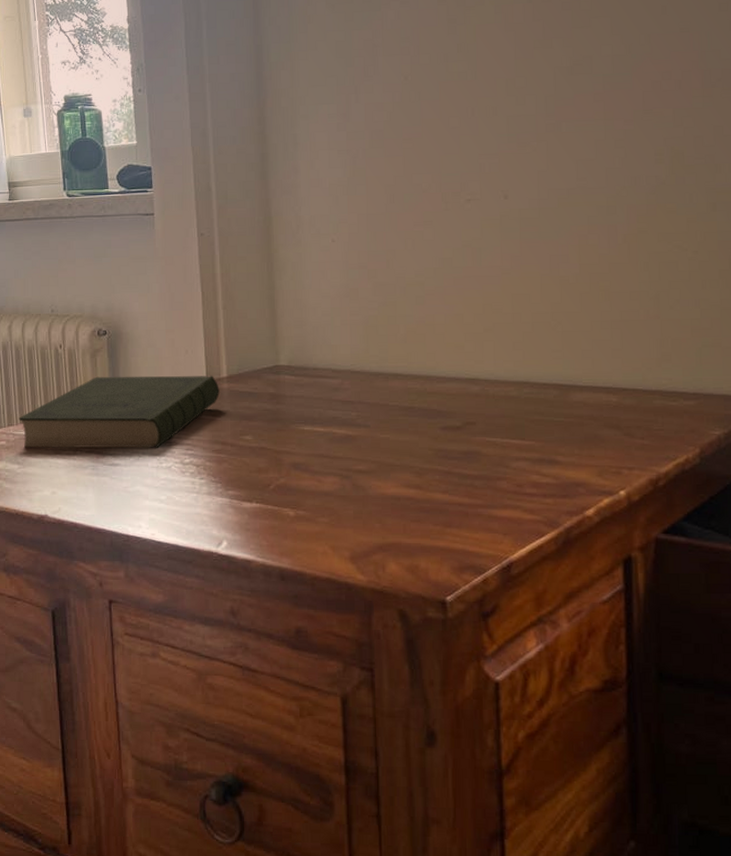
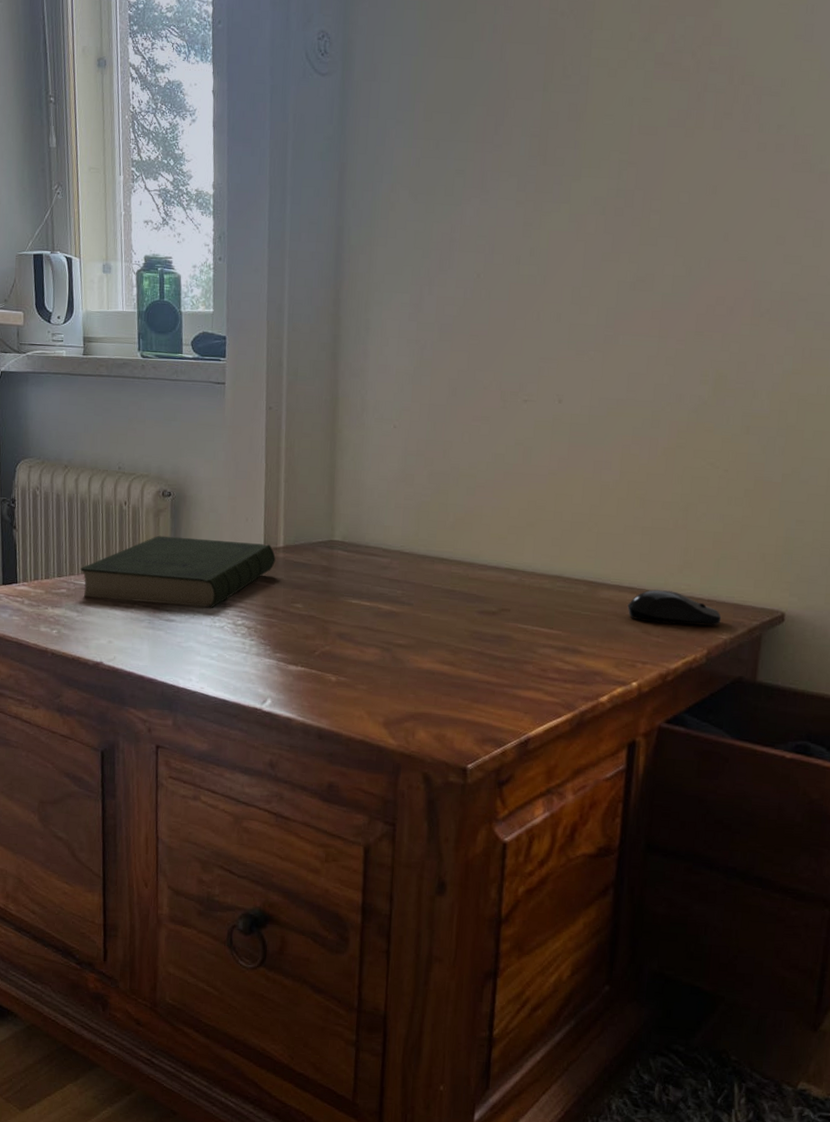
computer mouse: none [604,387,712,424] -> present [627,589,722,626]

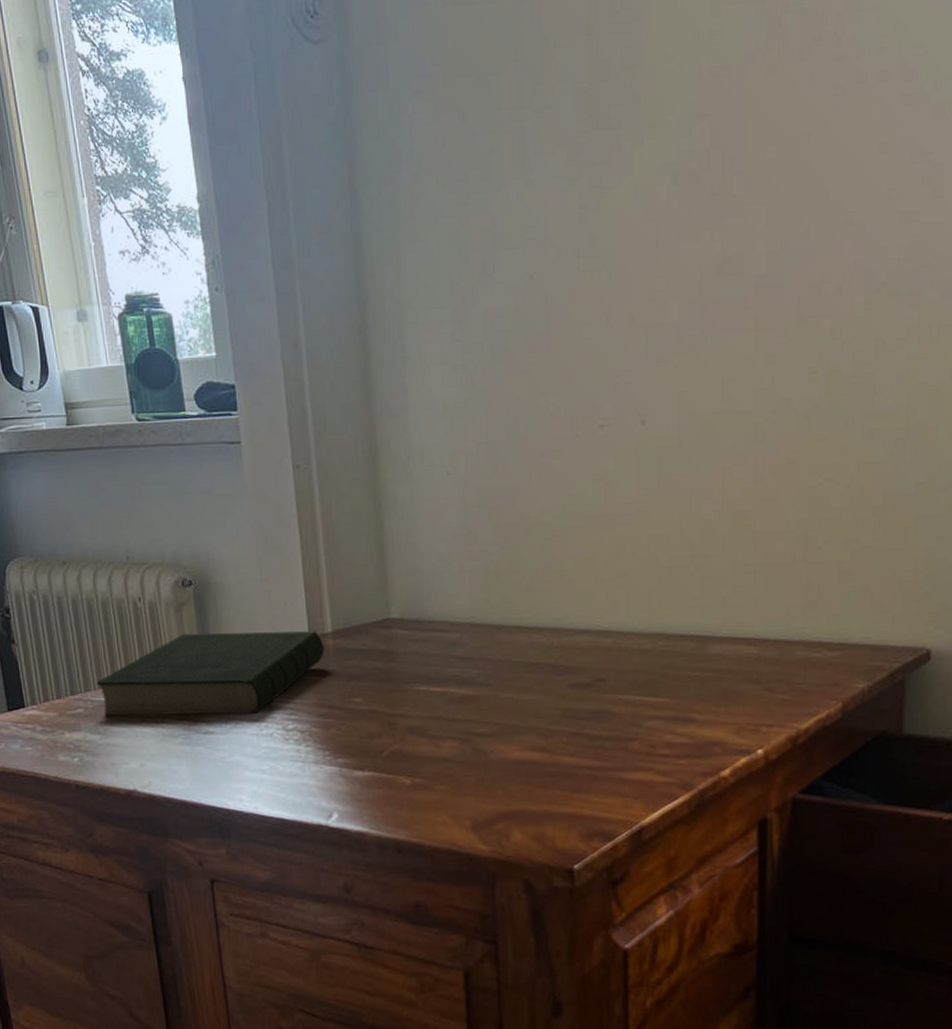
computer mouse: present [627,589,722,626] -> none [744,637,856,678]

